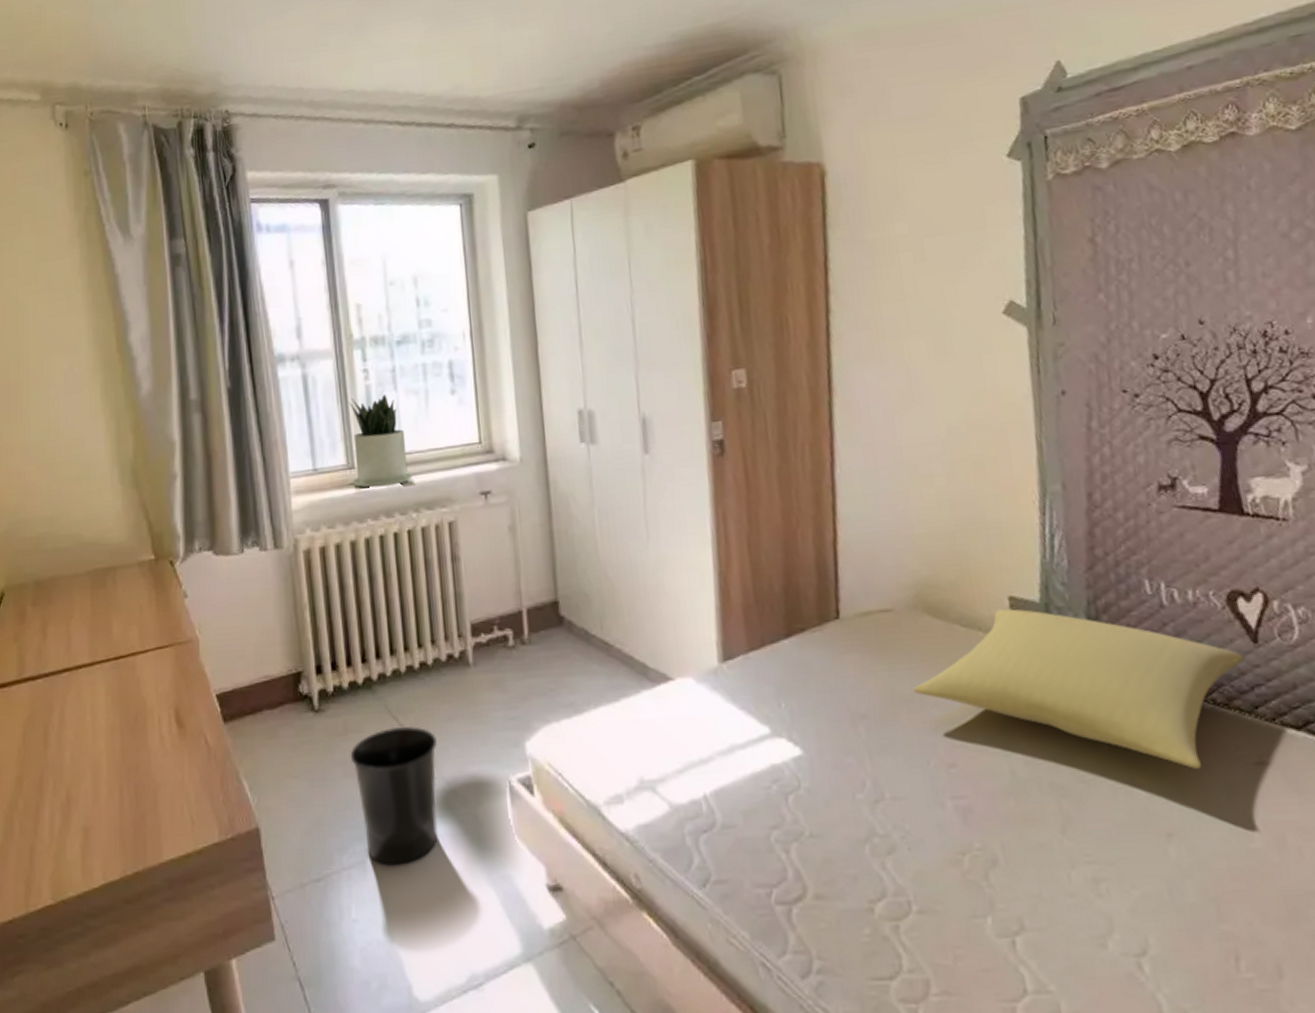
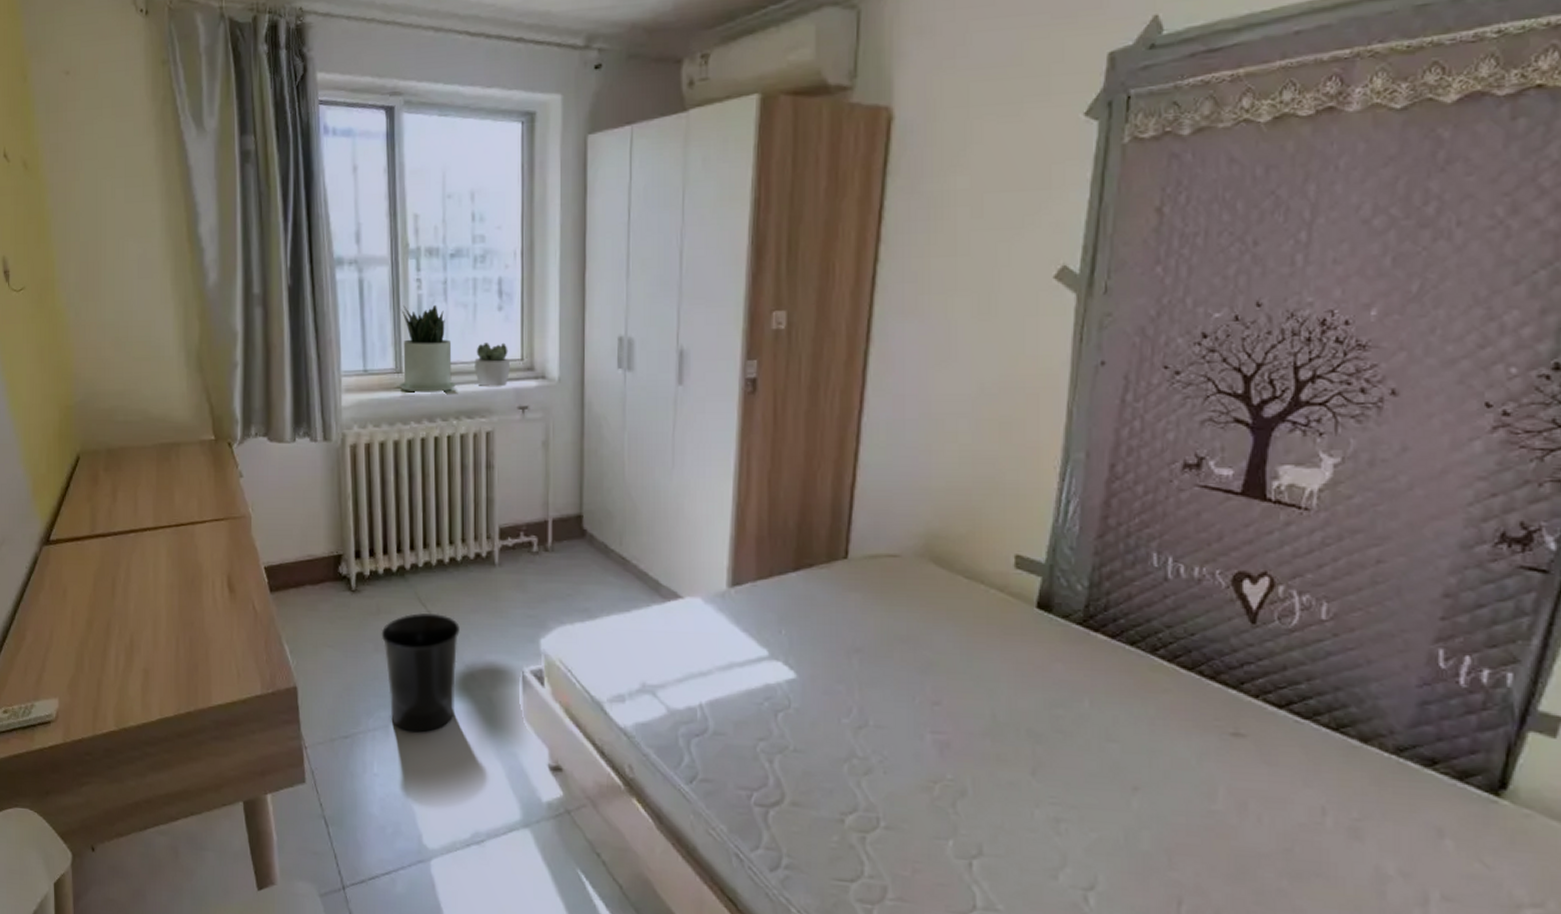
succulent plant: none [430,427,469,476] -> present [474,342,511,388]
pillow: present [912,608,1245,769] -> none [908,566,1240,733]

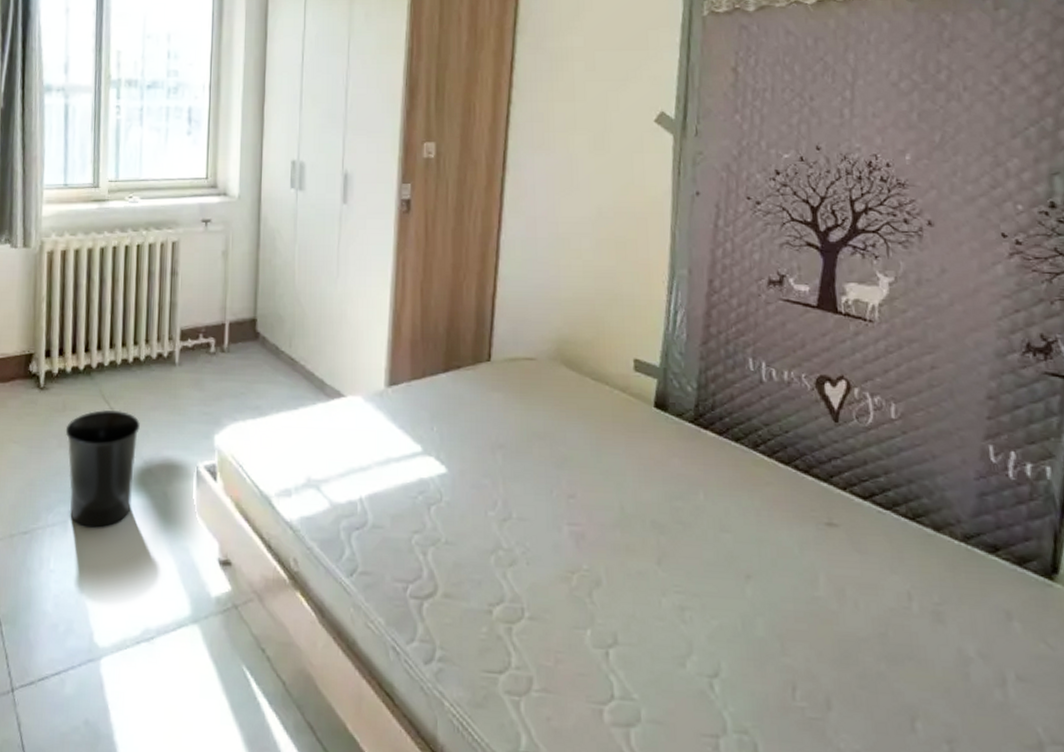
planter: present [399,305,457,393] -> none [96,128,148,205]
succulent plant: present [474,342,511,388] -> none [164,163,197,202]

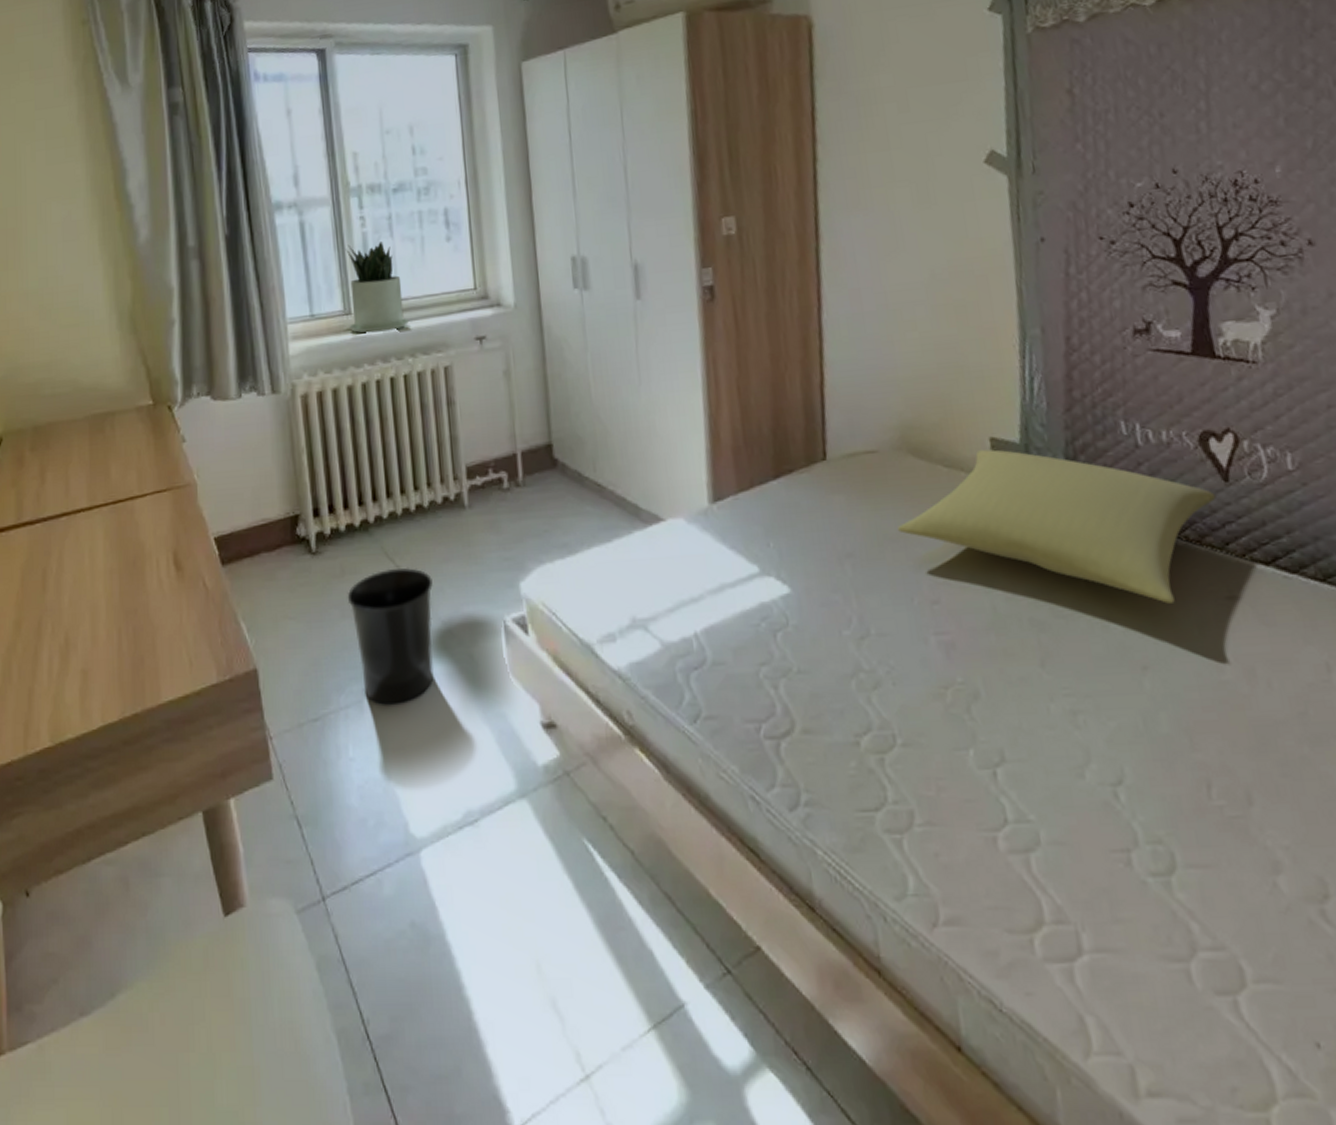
planter: none [96,128,148,205] -> present [345,242,410,334]
pillow: none [545,369,826,523] -> present [897,449,1216,604]

